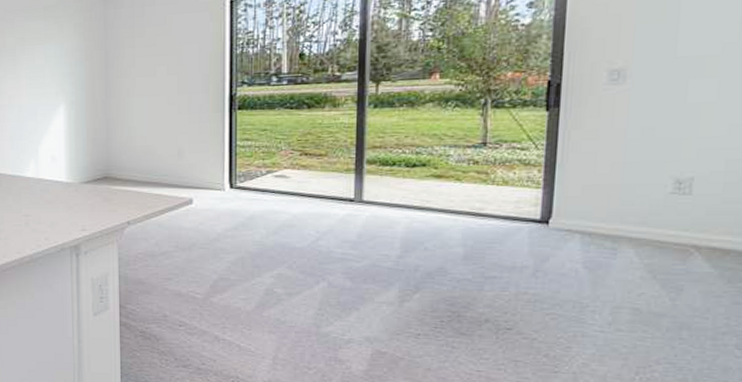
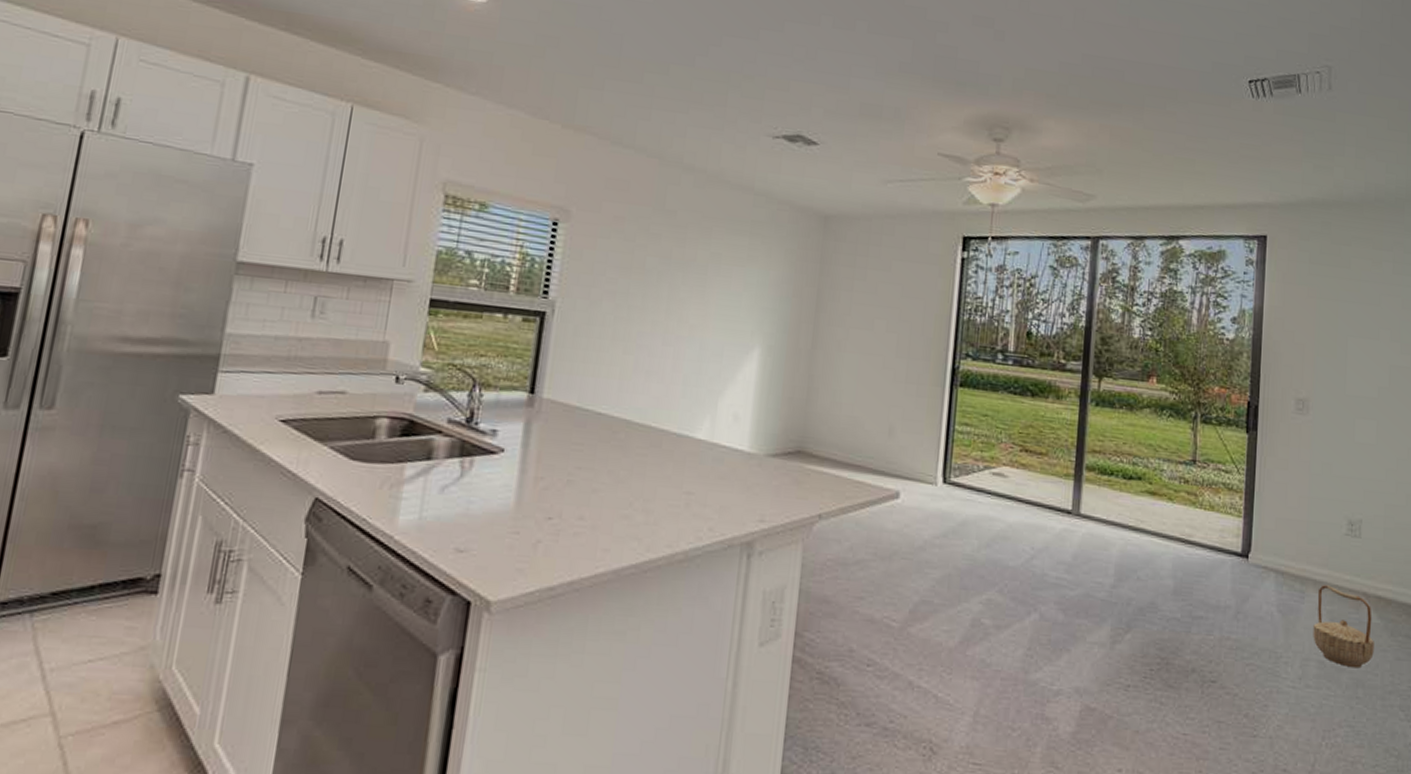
basket: none [626,241,705,313] -> present [1313,585,1374,669]

